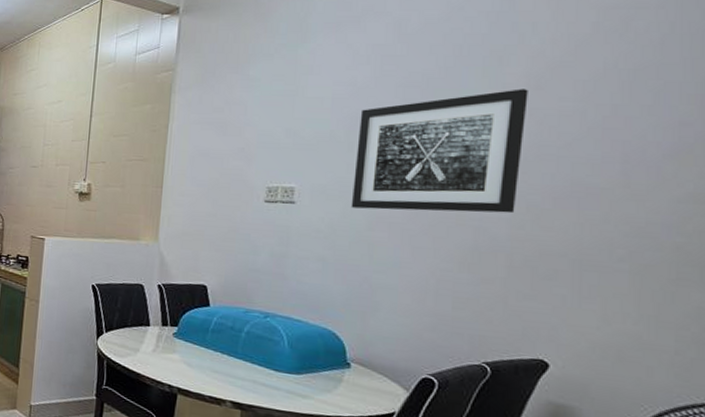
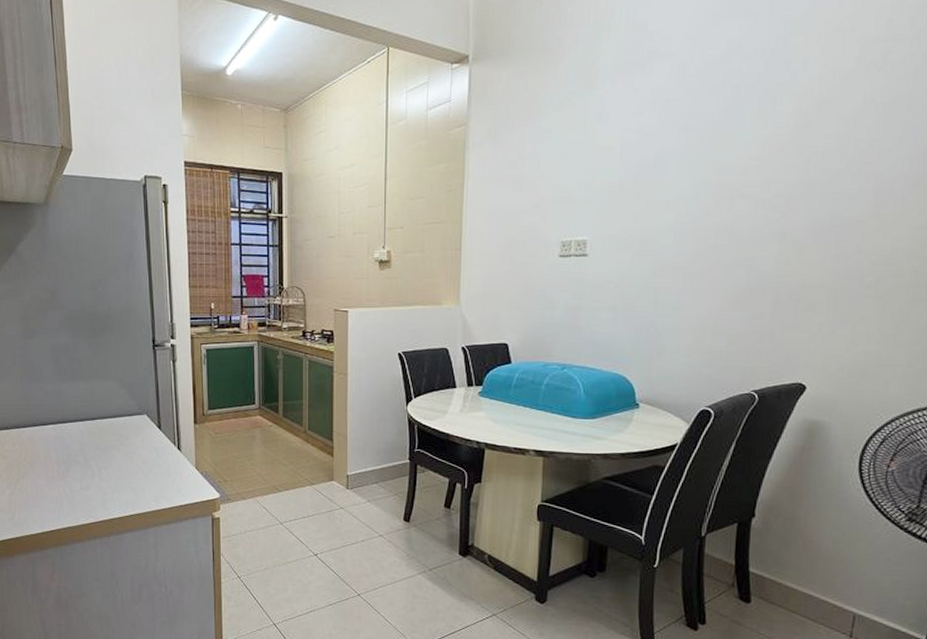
wall art: present [350,89,528,214] -> none [638,127,798,256]

